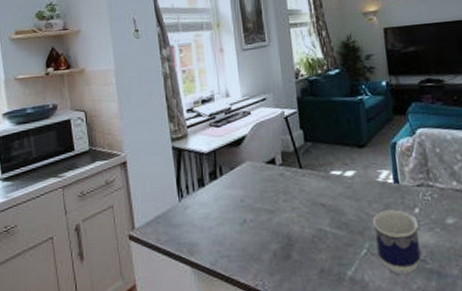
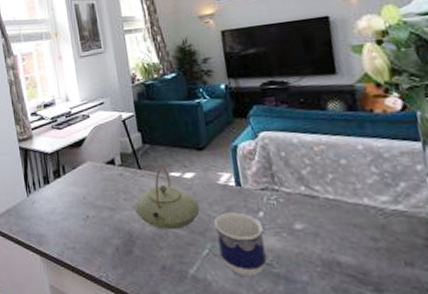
teapot: none [294,166,359,231] -> present [134,167,200,229]

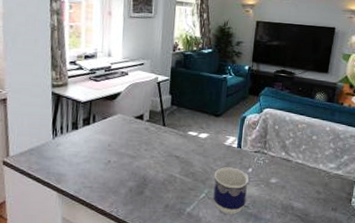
teapot: present [134,167,200,229] -> none [153,126,206,177]

